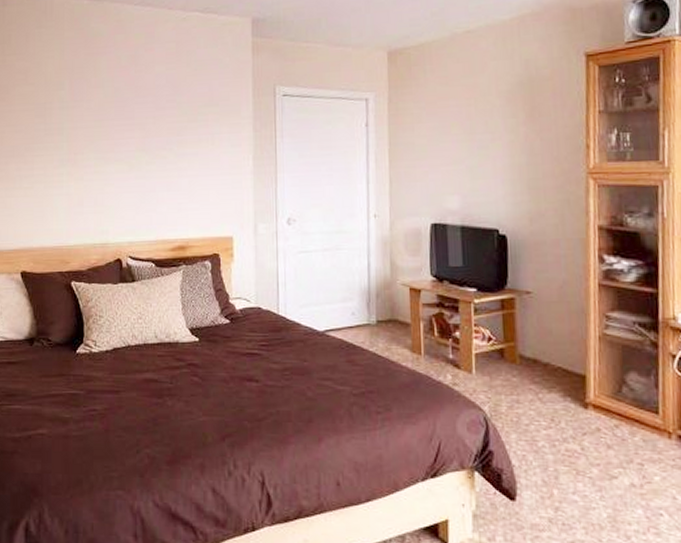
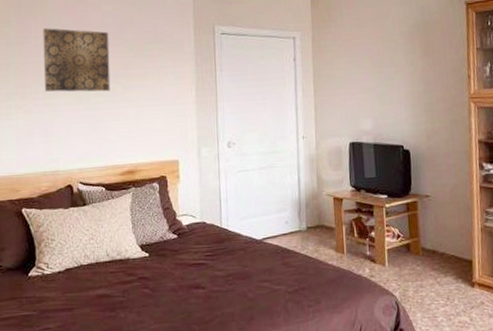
wall art: none [95,91,162,160] -> present [43,28,111,92]

